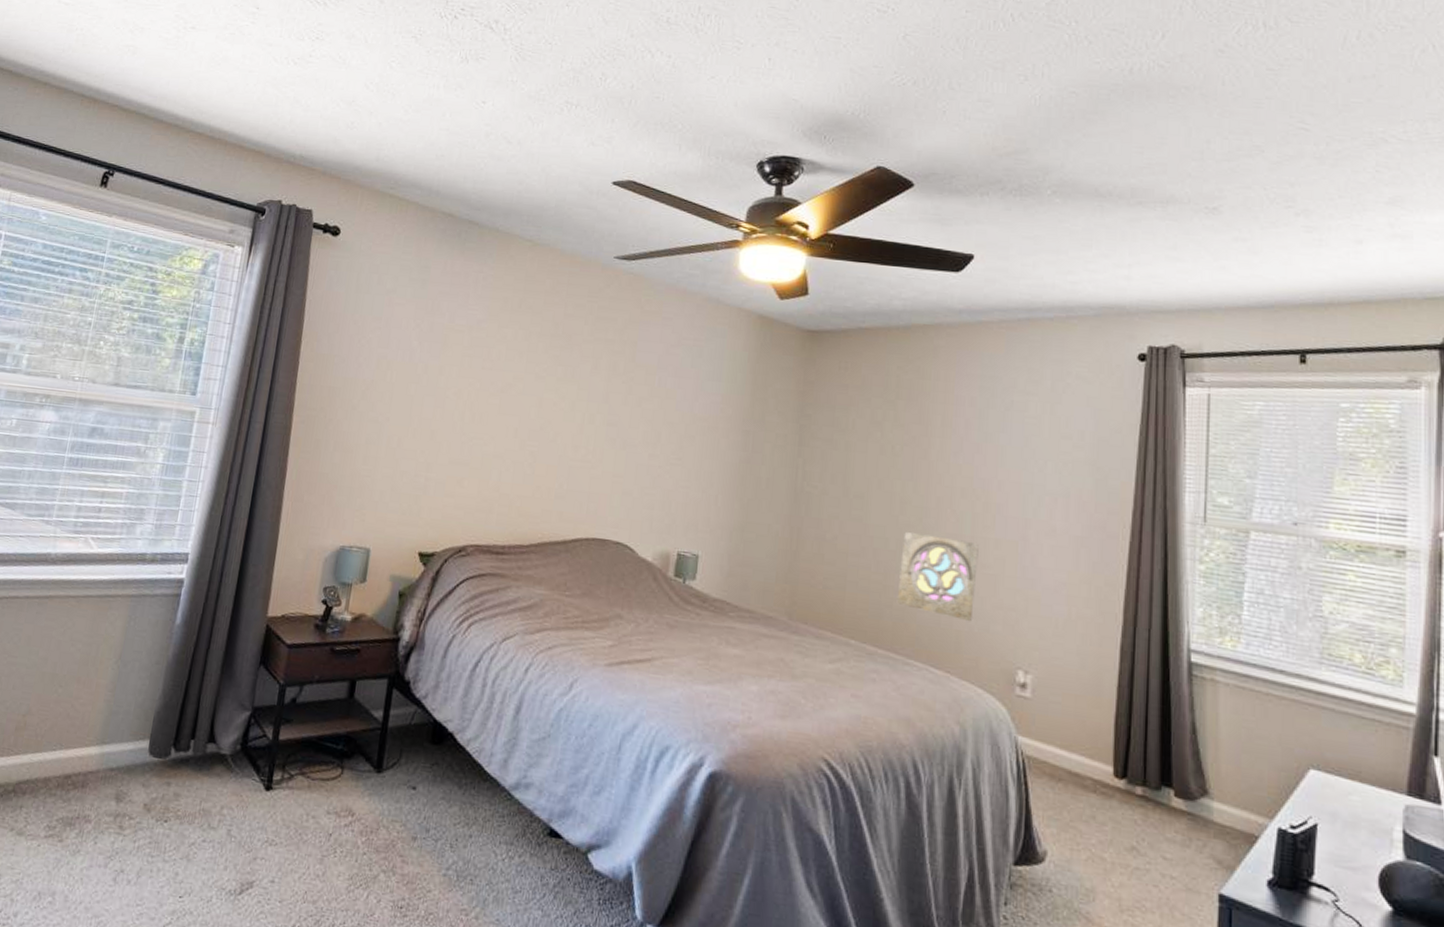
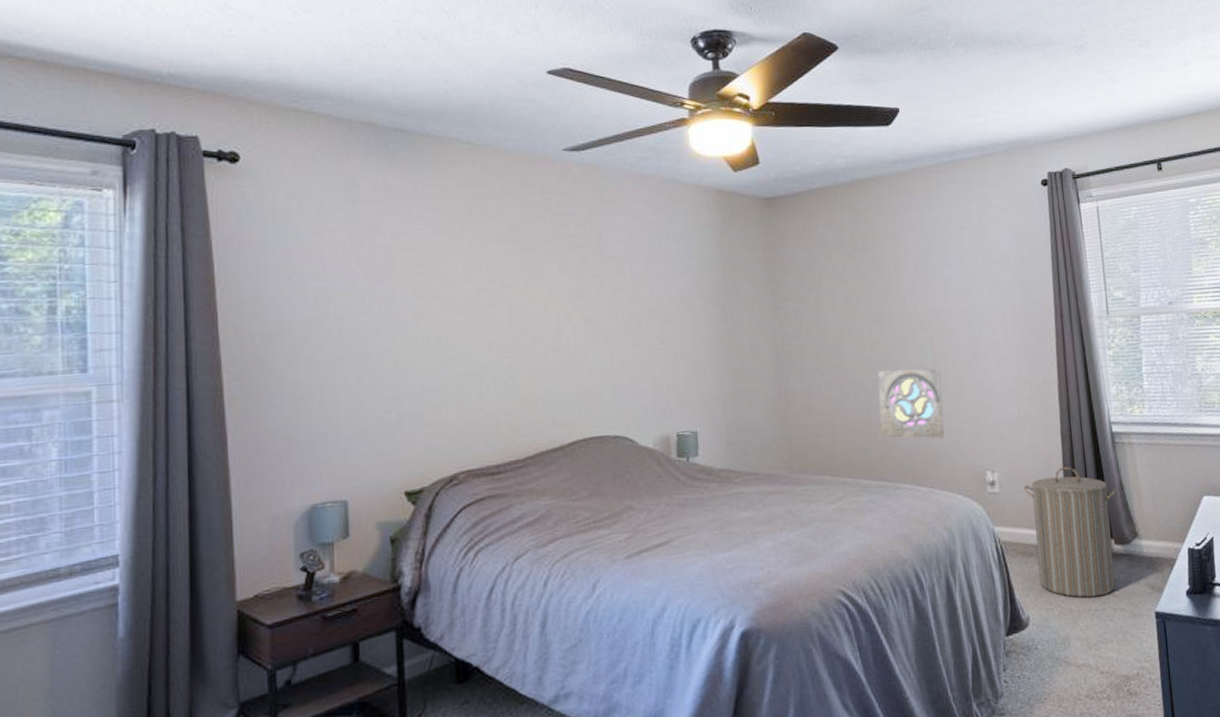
laundry hamper: none [1062,688,1188,854] -> present [1023,467,1118,598]

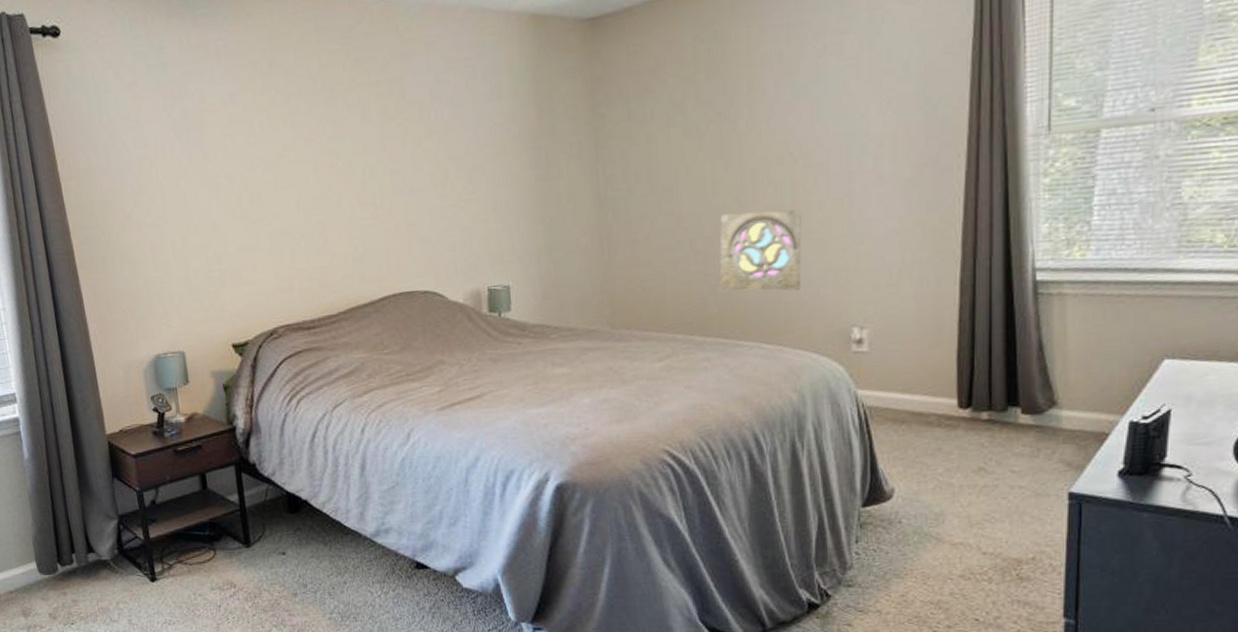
laundry hamper: present [1023,467,1118,598] -> none [900,323,1034,472]

